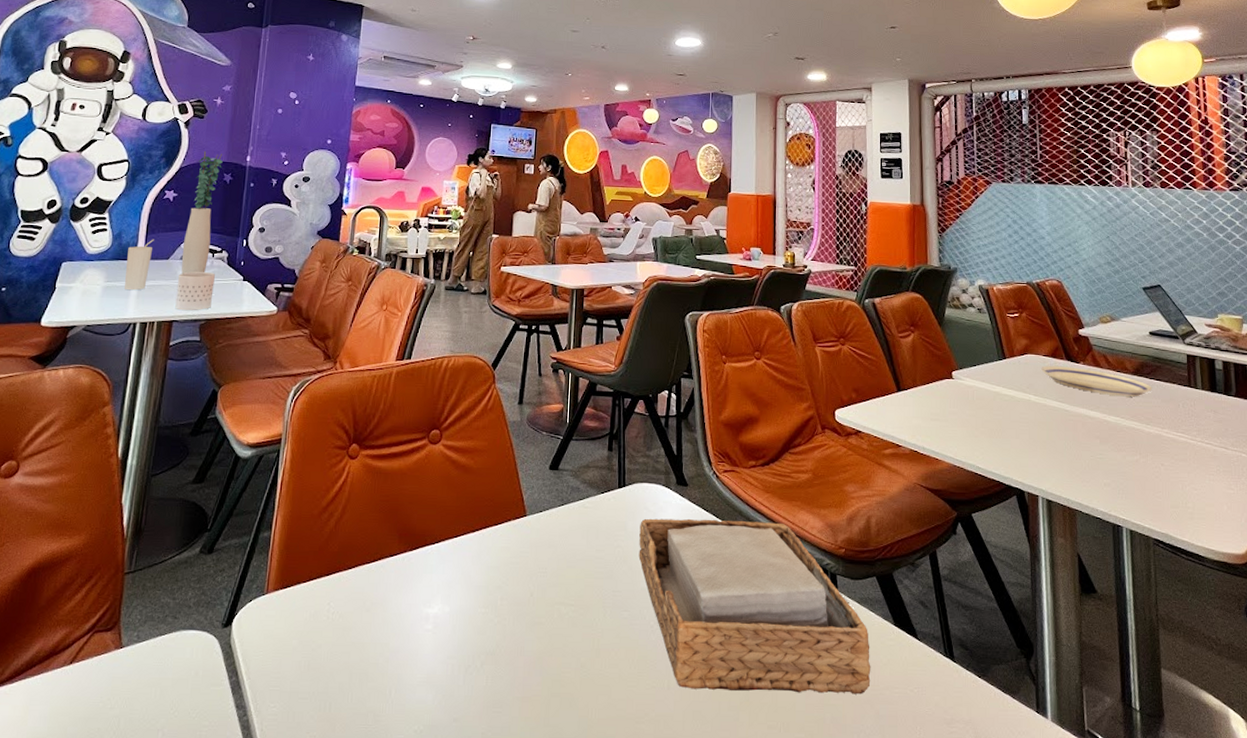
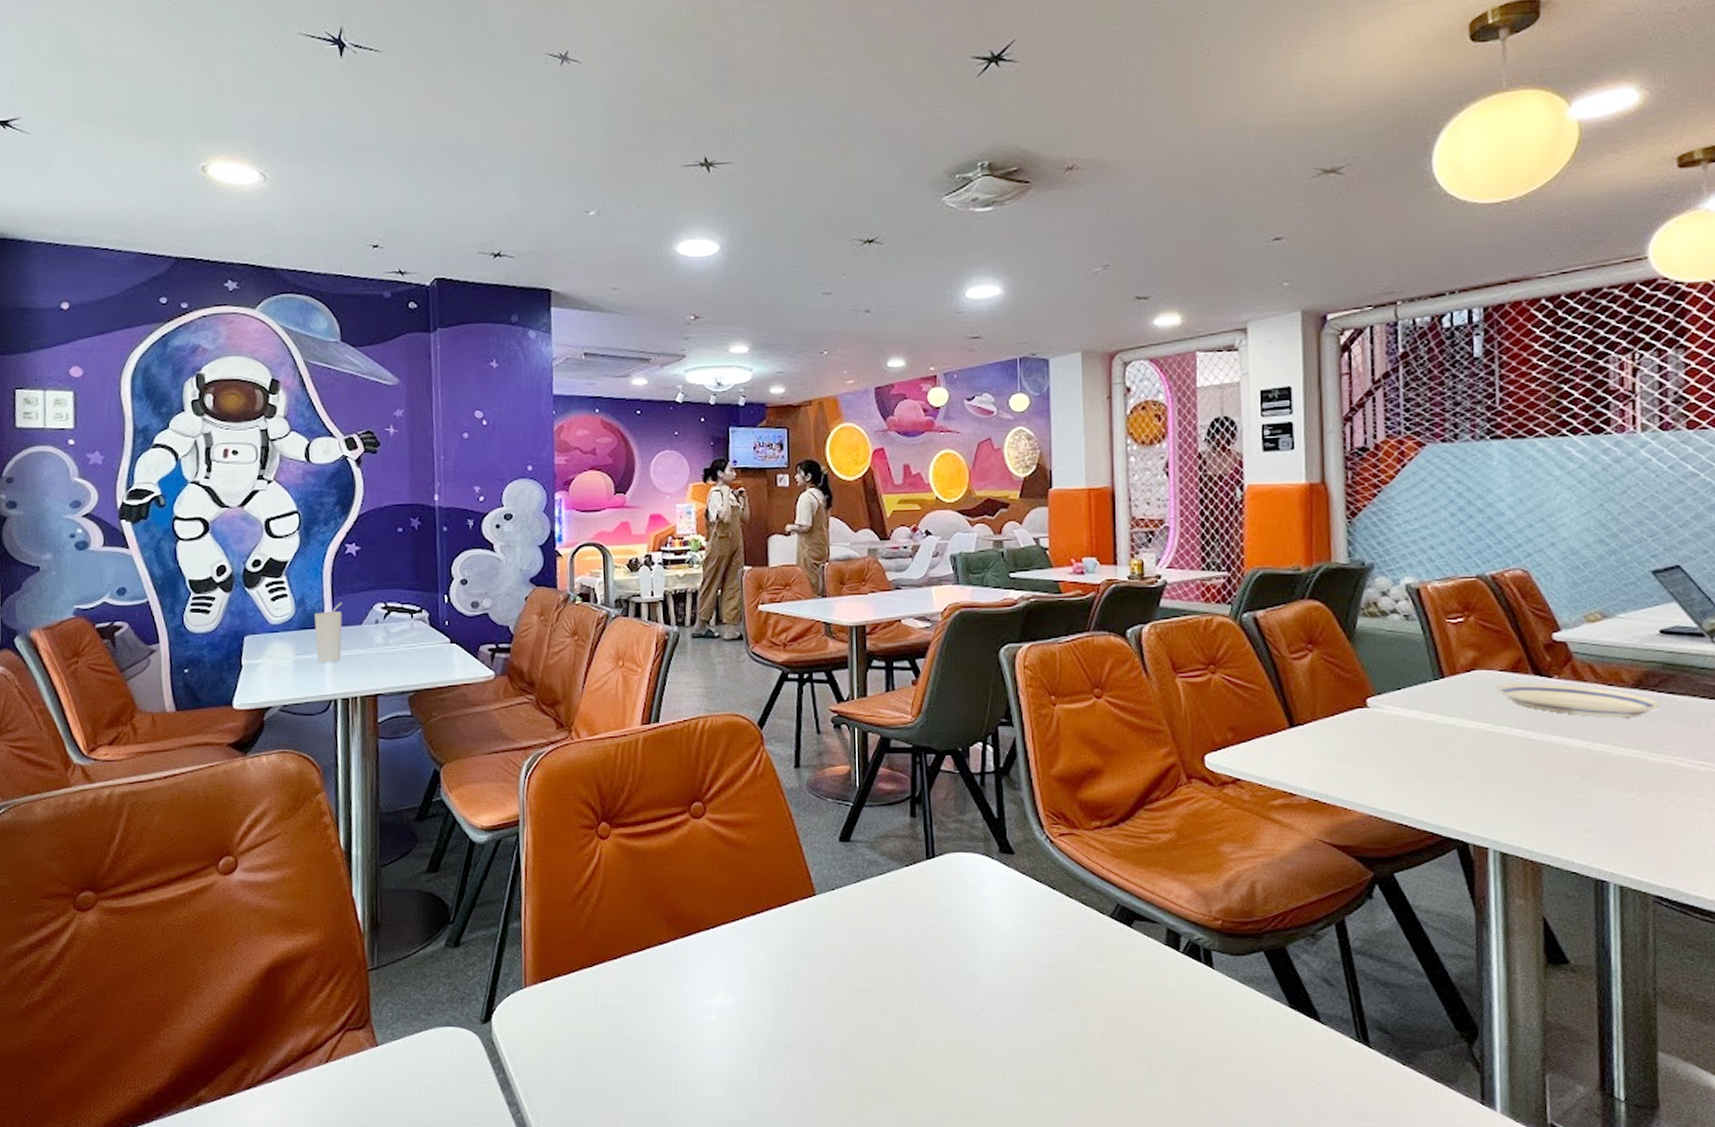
mug: present [175,272,215,311] -> none [375,636,419,683]
vase: present [181,150,223,275] -> none [375,492,407,641]
napkin holder: present [638,518,871,695] -> none [956,891,1259,1086]

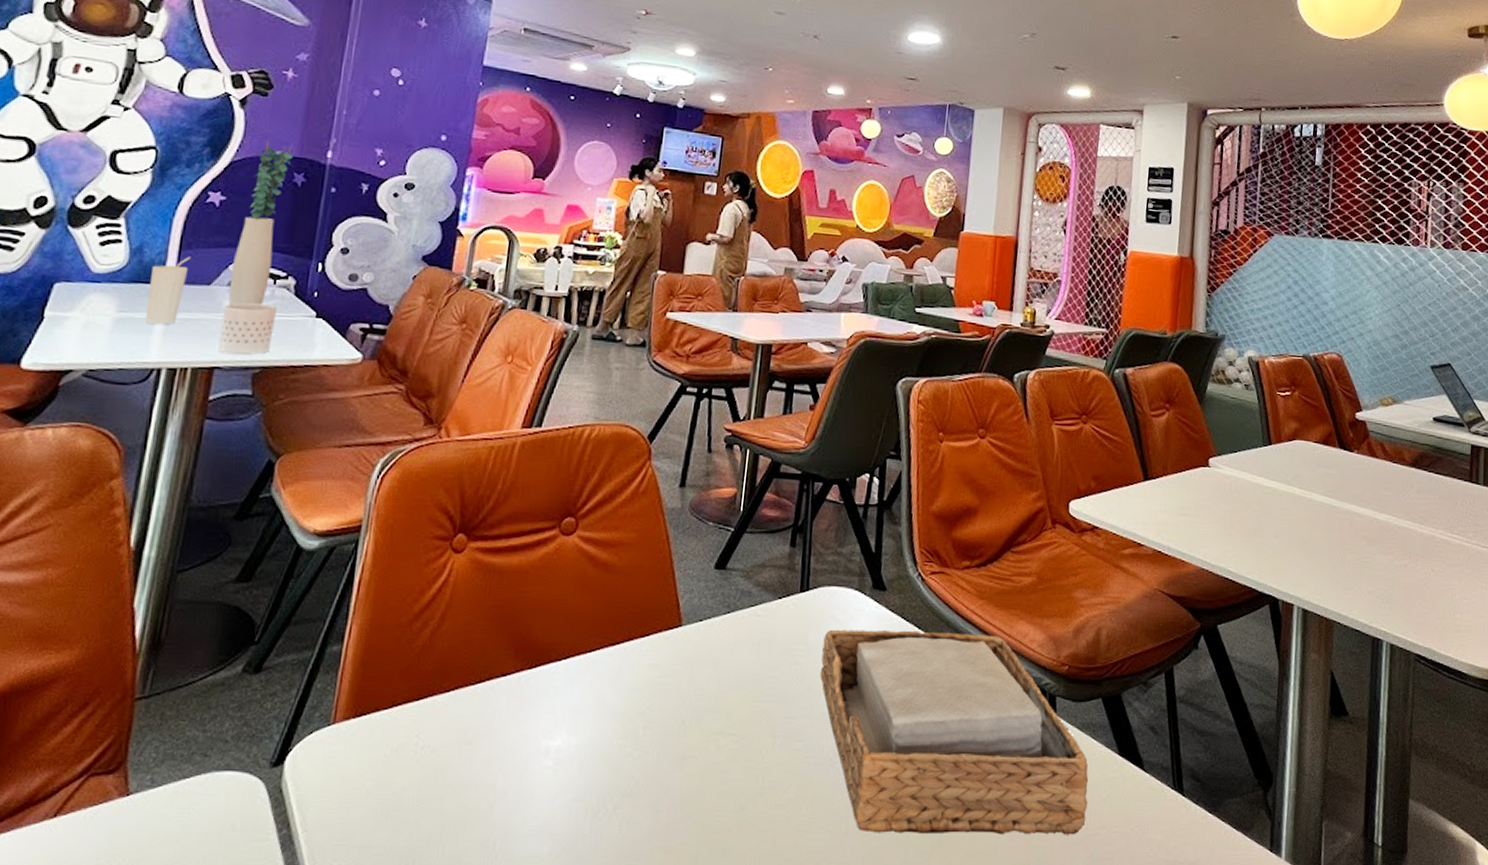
vase: none [375,492,407,641] -> present [228,140,293,307]
mug: none [375,636,419,683] -> present [218,303,276,356]
napkin holder: none [956,891,1259,1086] -> present [820,629,1089,835]
plate: present [1496,683,1661,718] -> none [1310,454,1430,493]

